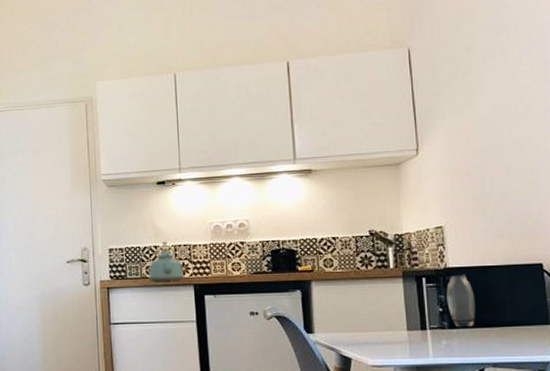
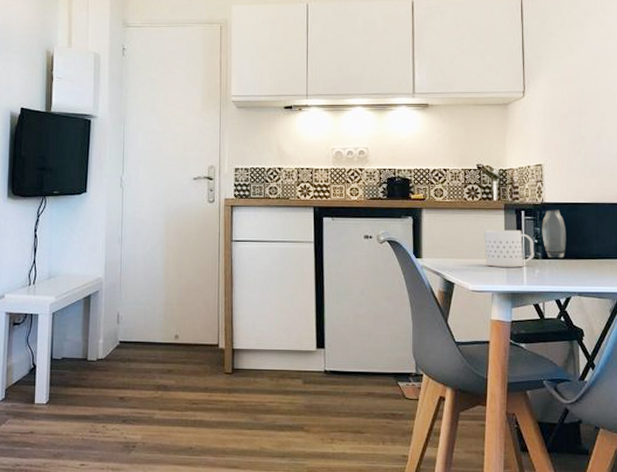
kettle: present [149,241,184,282] -> none [272,163,305,203]
mug: none [381,298,440,339] -> present [484,229,535,267]

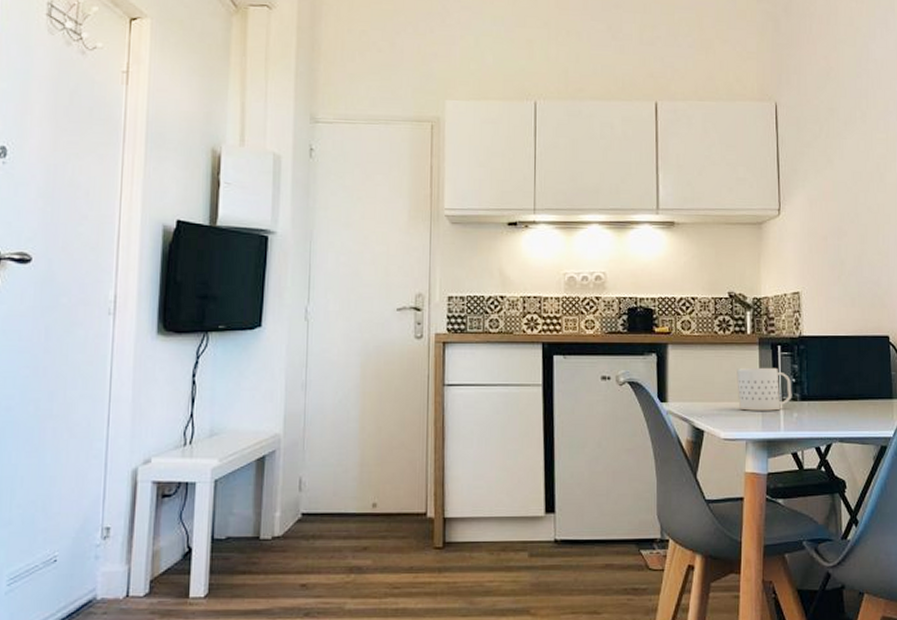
vase: present [542,209,567,258] -> none [800,343,827,399]

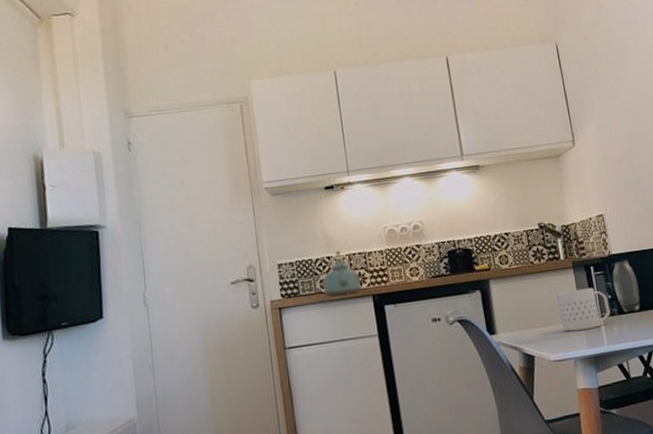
kettle: none [492,291,532,339] -> present [323,250,361,297]
vase: none [800,343,827,399] -> present [612,259,641,312]

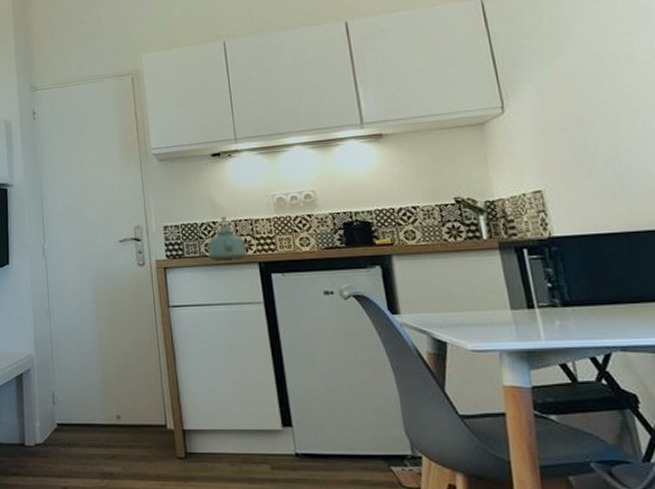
mug: present [556,287,611,332] -> none [476,272,550,320]
vase: present [612,259,641,312] -> none [553,244,594,304]

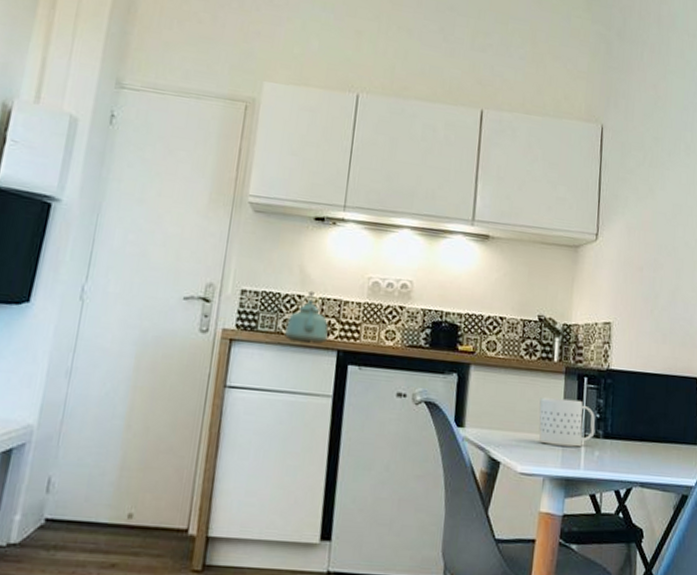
mug: none [476,272,550,320] -> present [538,397,596,447]

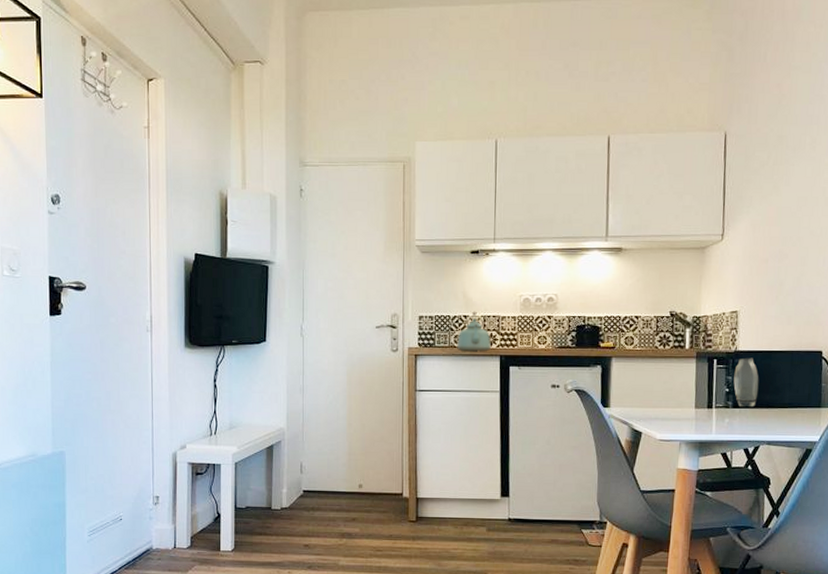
mug: present [538,397,596,447] -> none [674,378,725,417]
vase: none [605,378,633,438] -> present [733,357,759,407]

